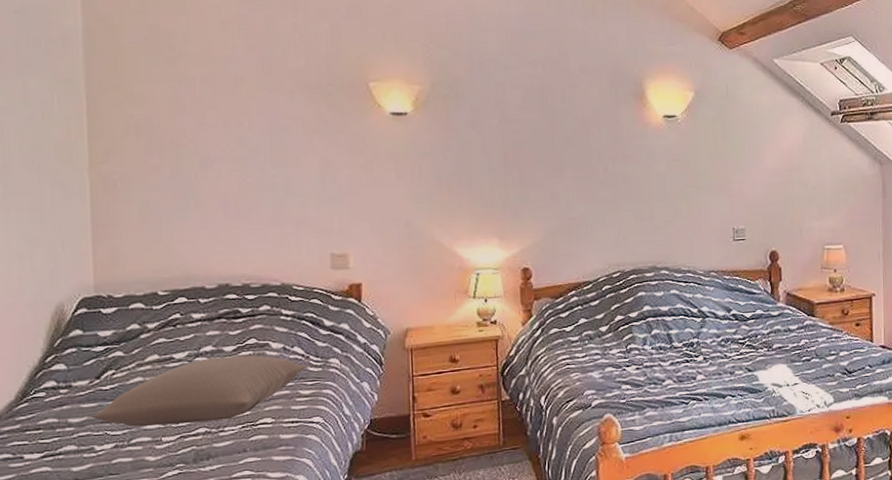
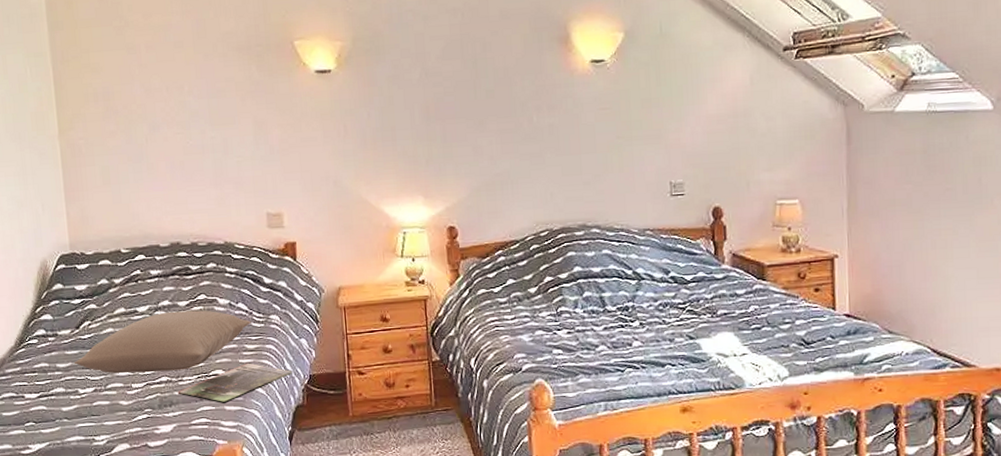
magazine: none [217,409,351,455] -> present [177,363,292,404]

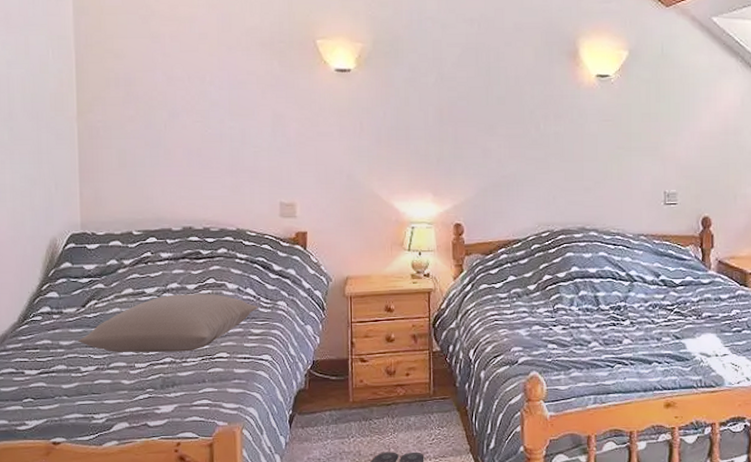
magazine: present [177,363,292,404] -> none [181,347,296,387]

